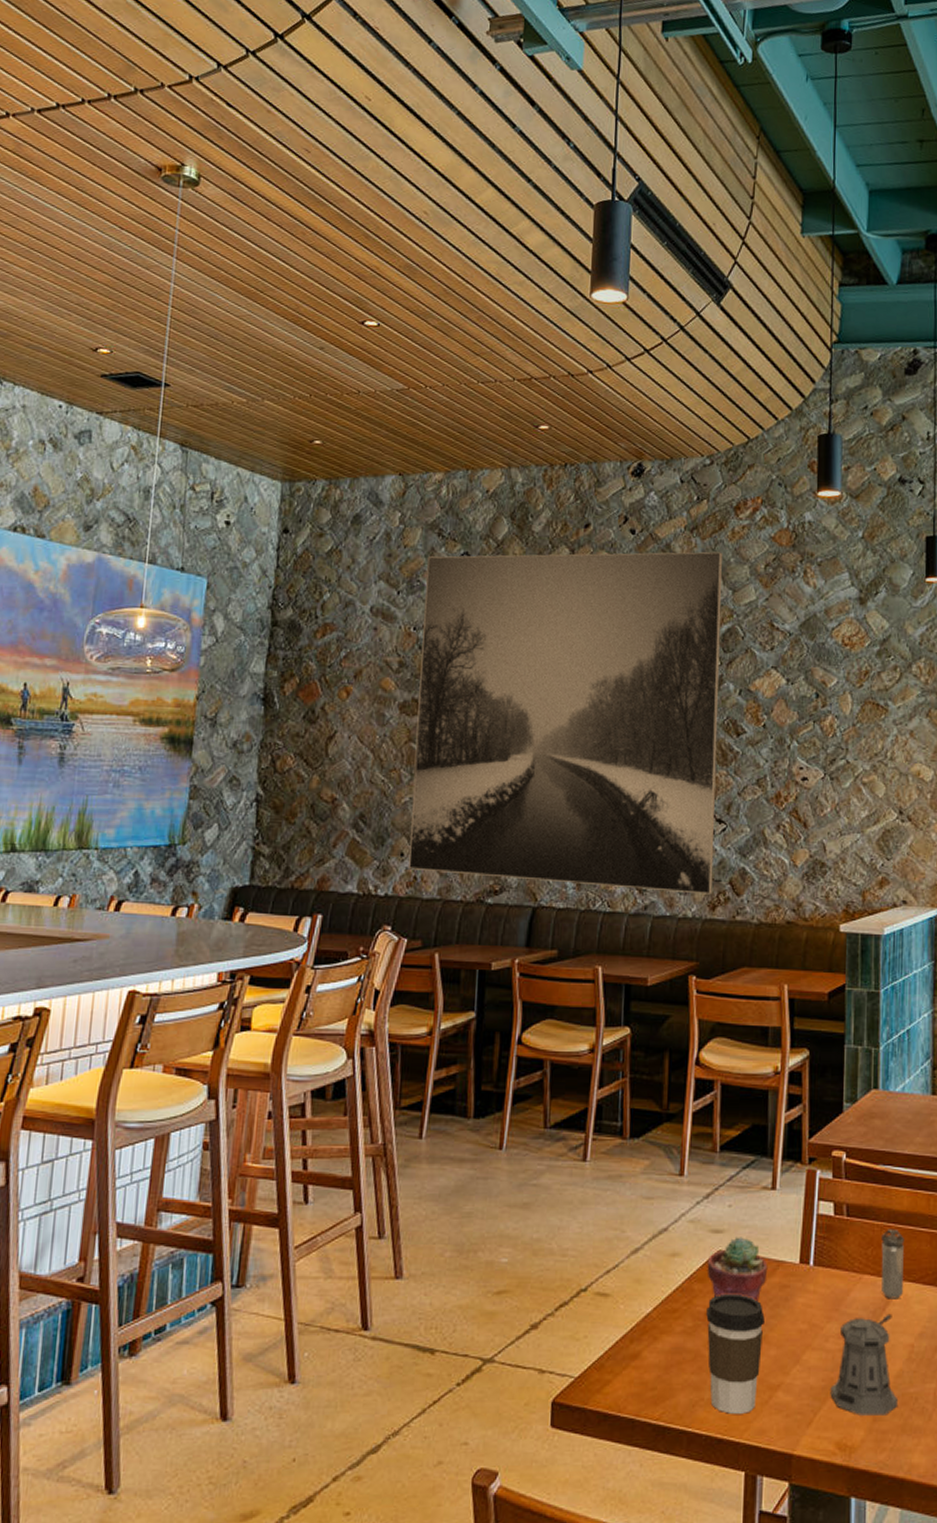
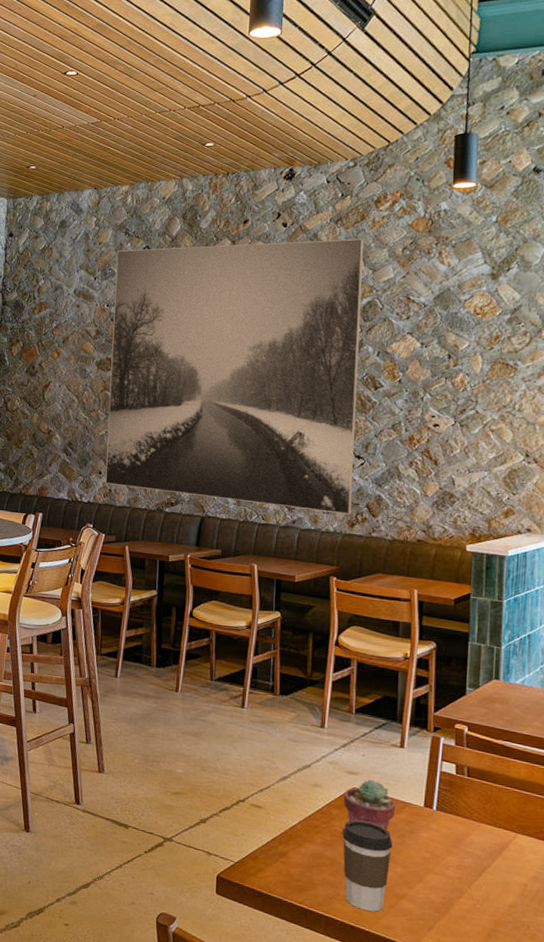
pepper shaker: present [830,1313,899,1416] -> none [449,856,512,934]
shaker: present [881,1228,904,1299] -> none [498,791,520,847]

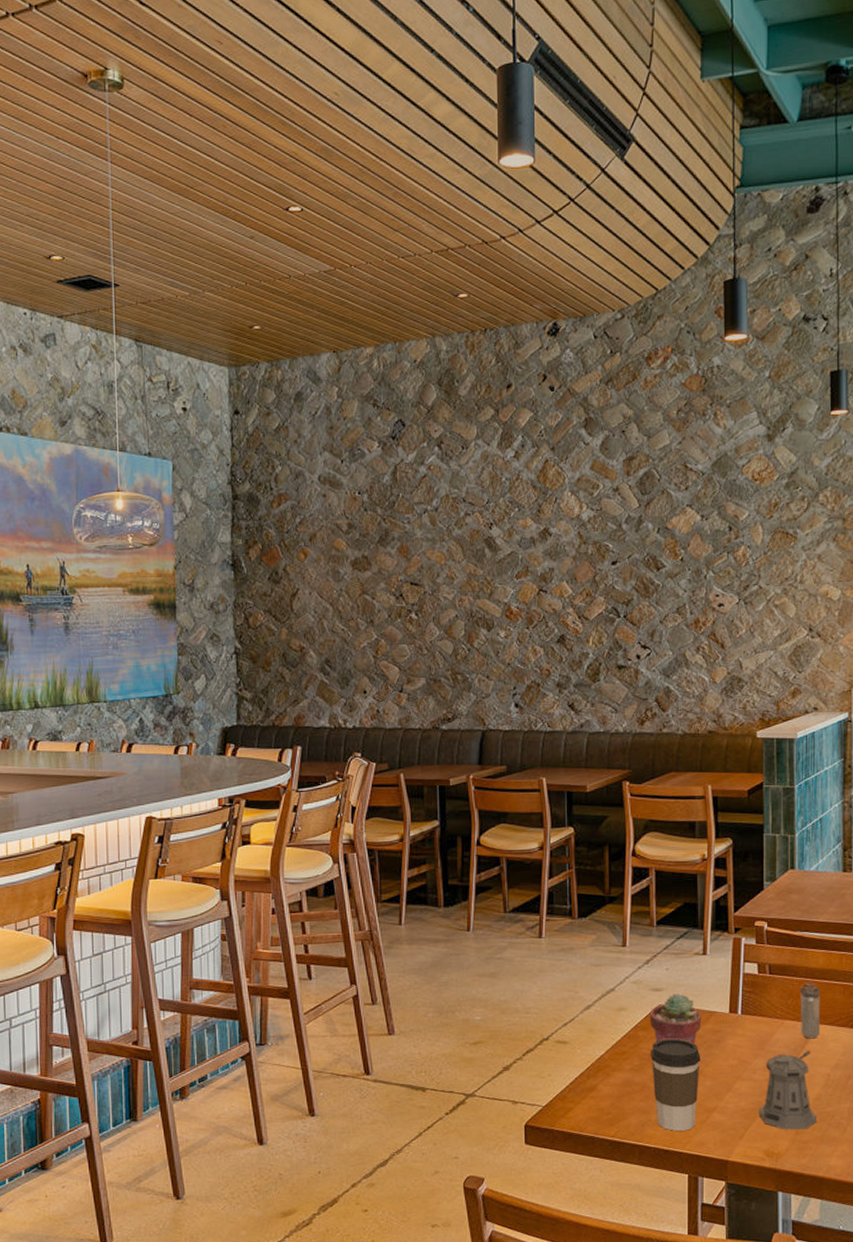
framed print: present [105,238,364,515] -> none [365,401,640,712]
pepper shaker: none [449,856,512,934] -> present [758,1050,818,1130]
shaker: none [498,791,520,847] -> present [800,982,820,1039]

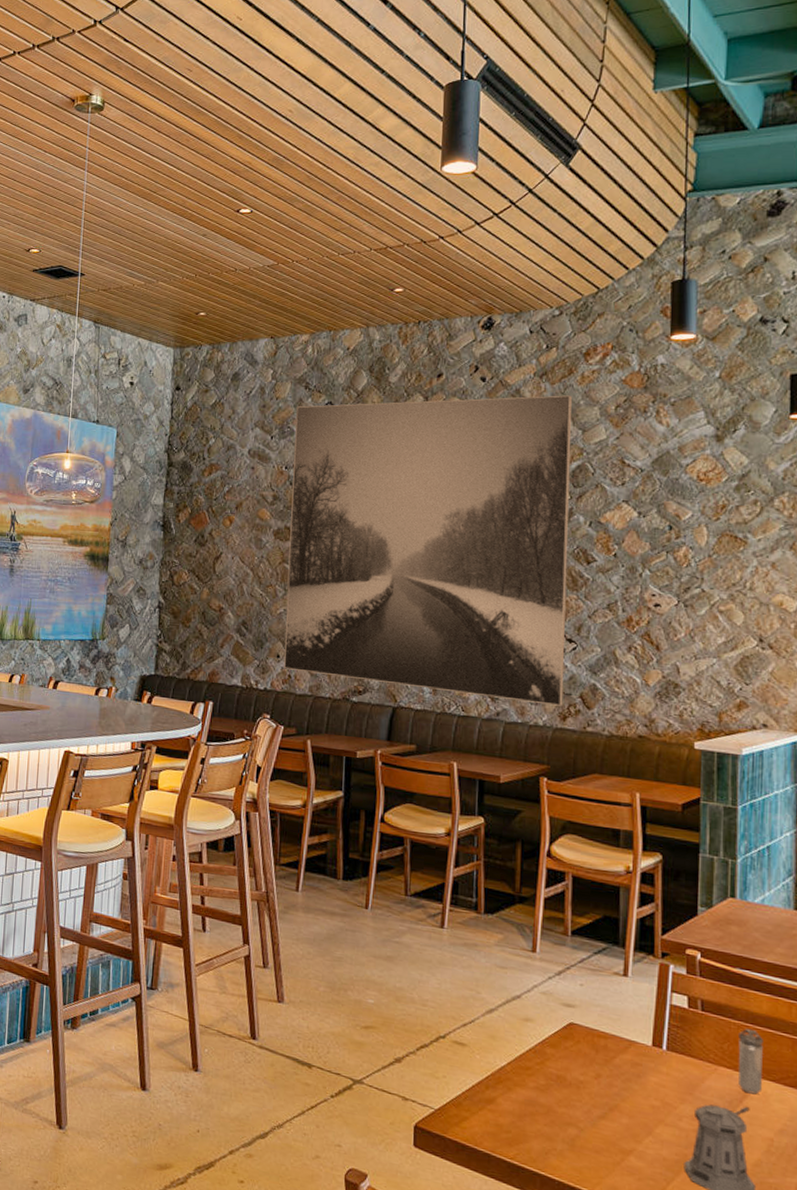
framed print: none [365,401,640,712] -> present [284,395,572,706]
potted succulent: present [649,993,702,1045] -> none [559,1013,620,1074]
coffee cup: present [651,1038,700,1131] -> none [558,1061,617,1170]

